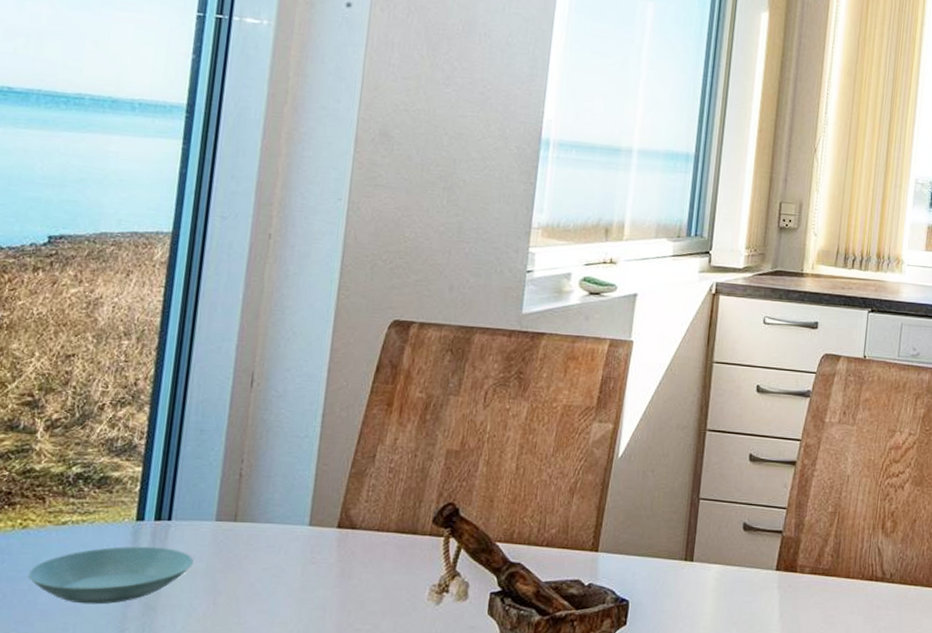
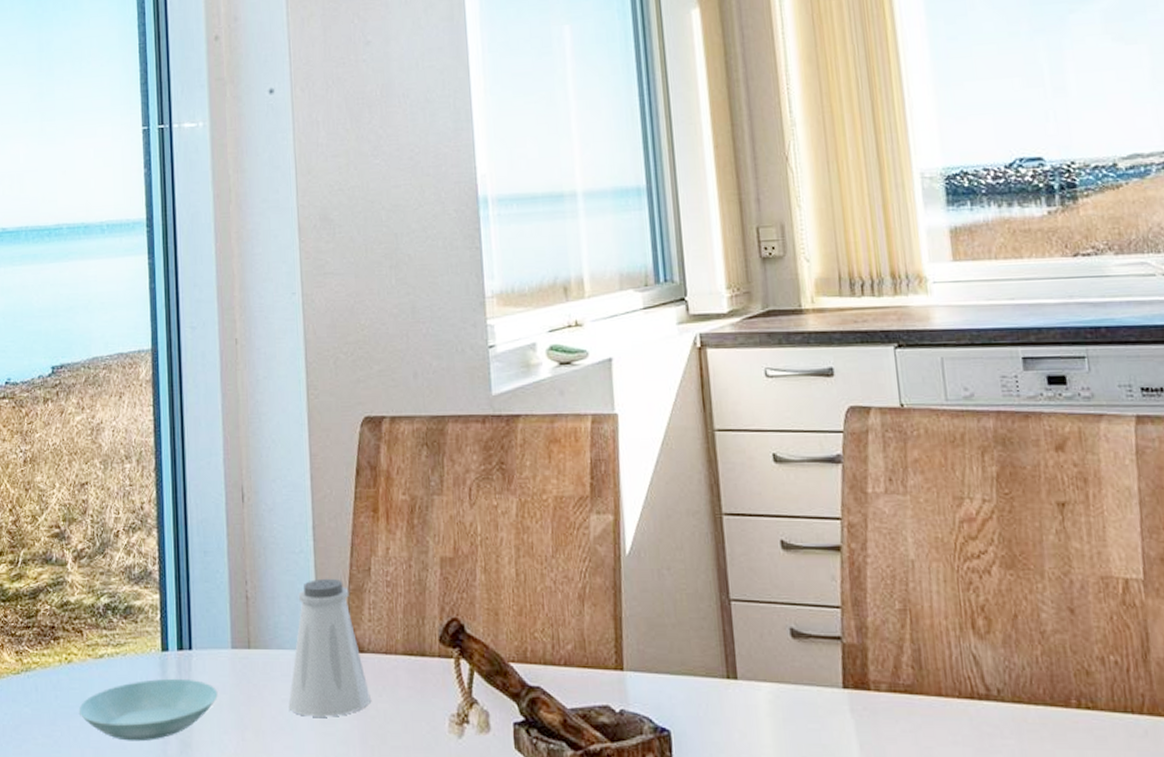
saltshaker: none [269,461,356,585] -> present [288,578,371,717]

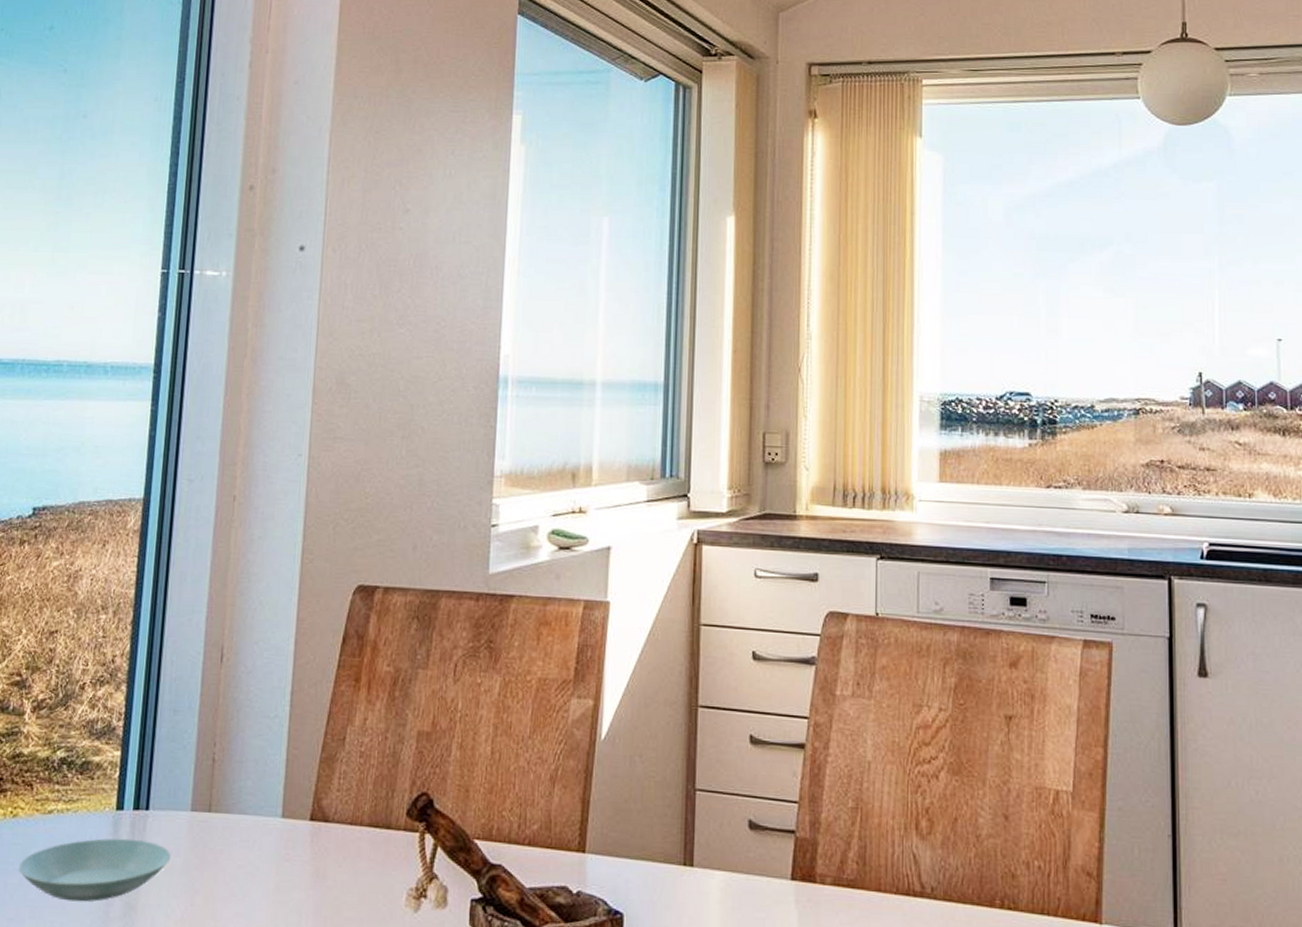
saltshaker: present [288,578,371,717] -> none [244,745,330,886]

